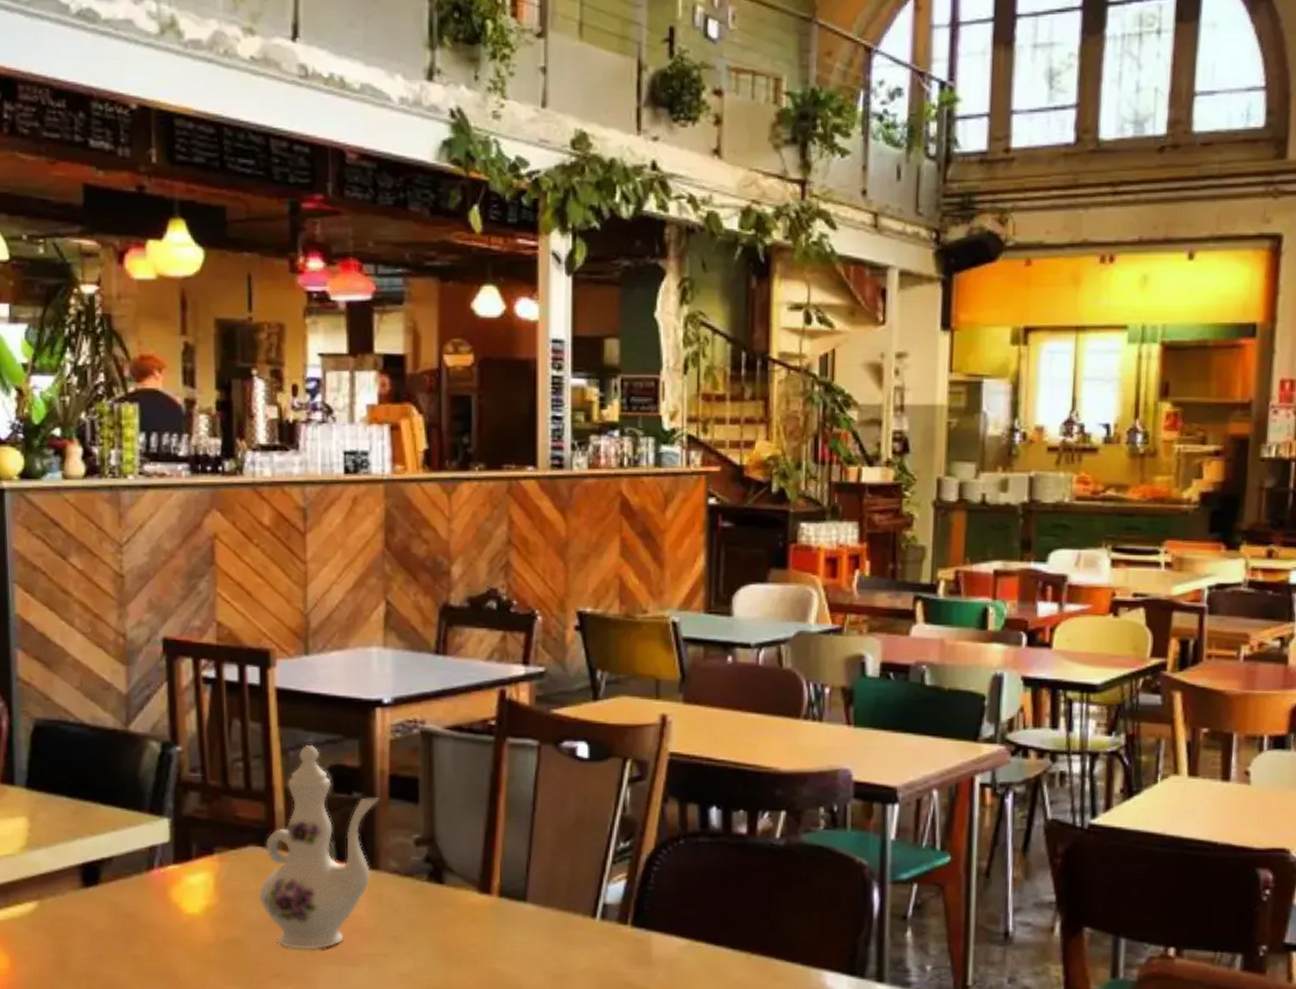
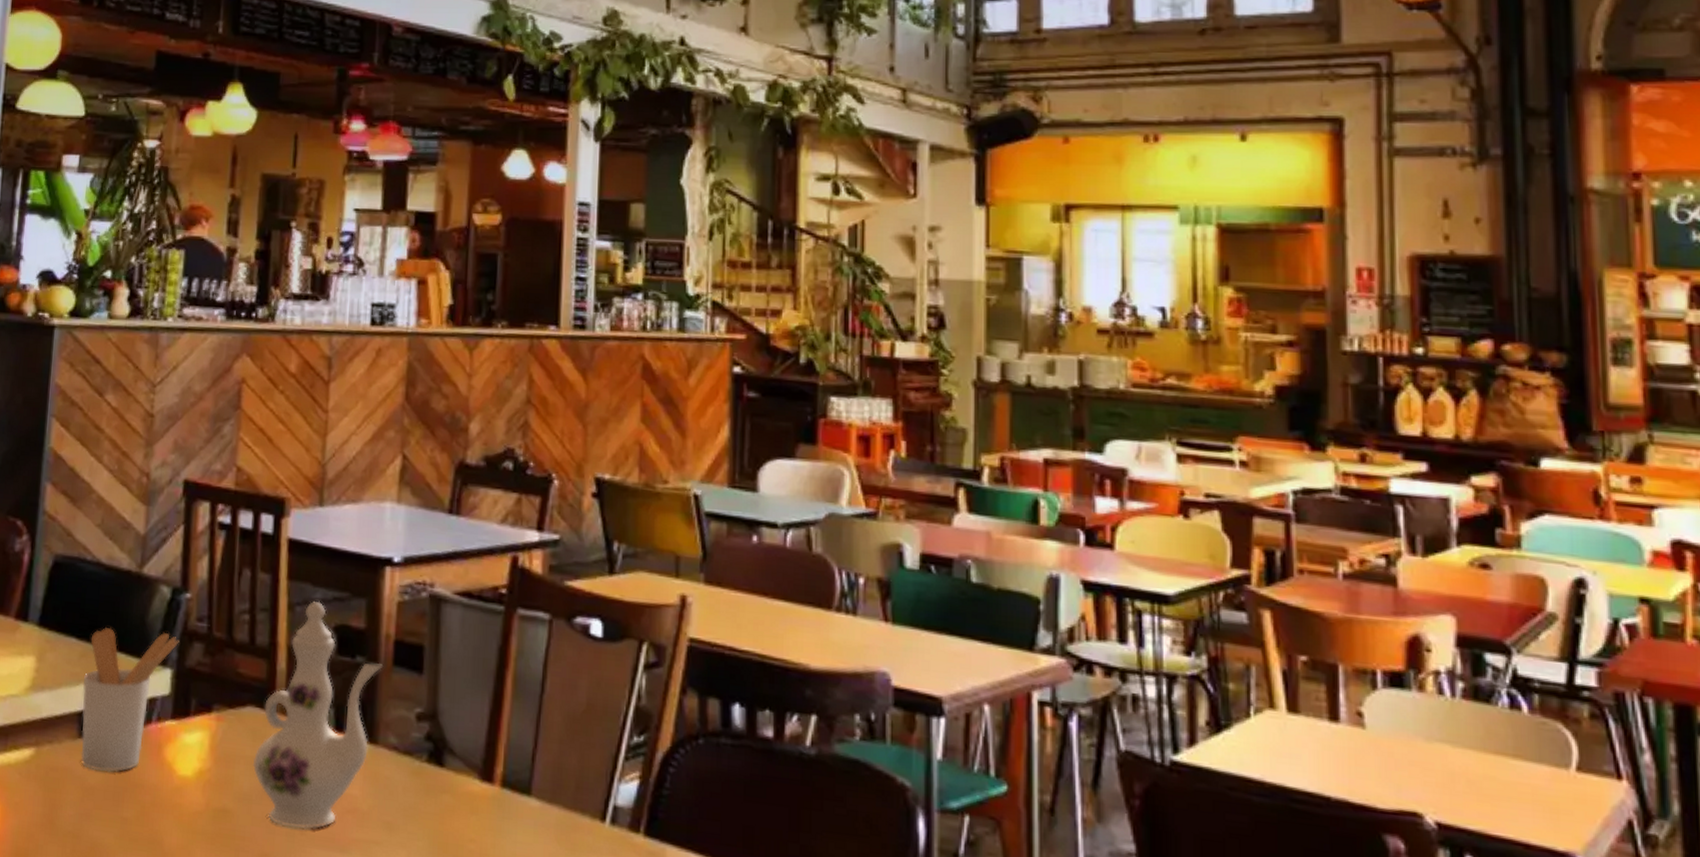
utensil holder: none [79,784,174,917] -> present [81,627,180,772]

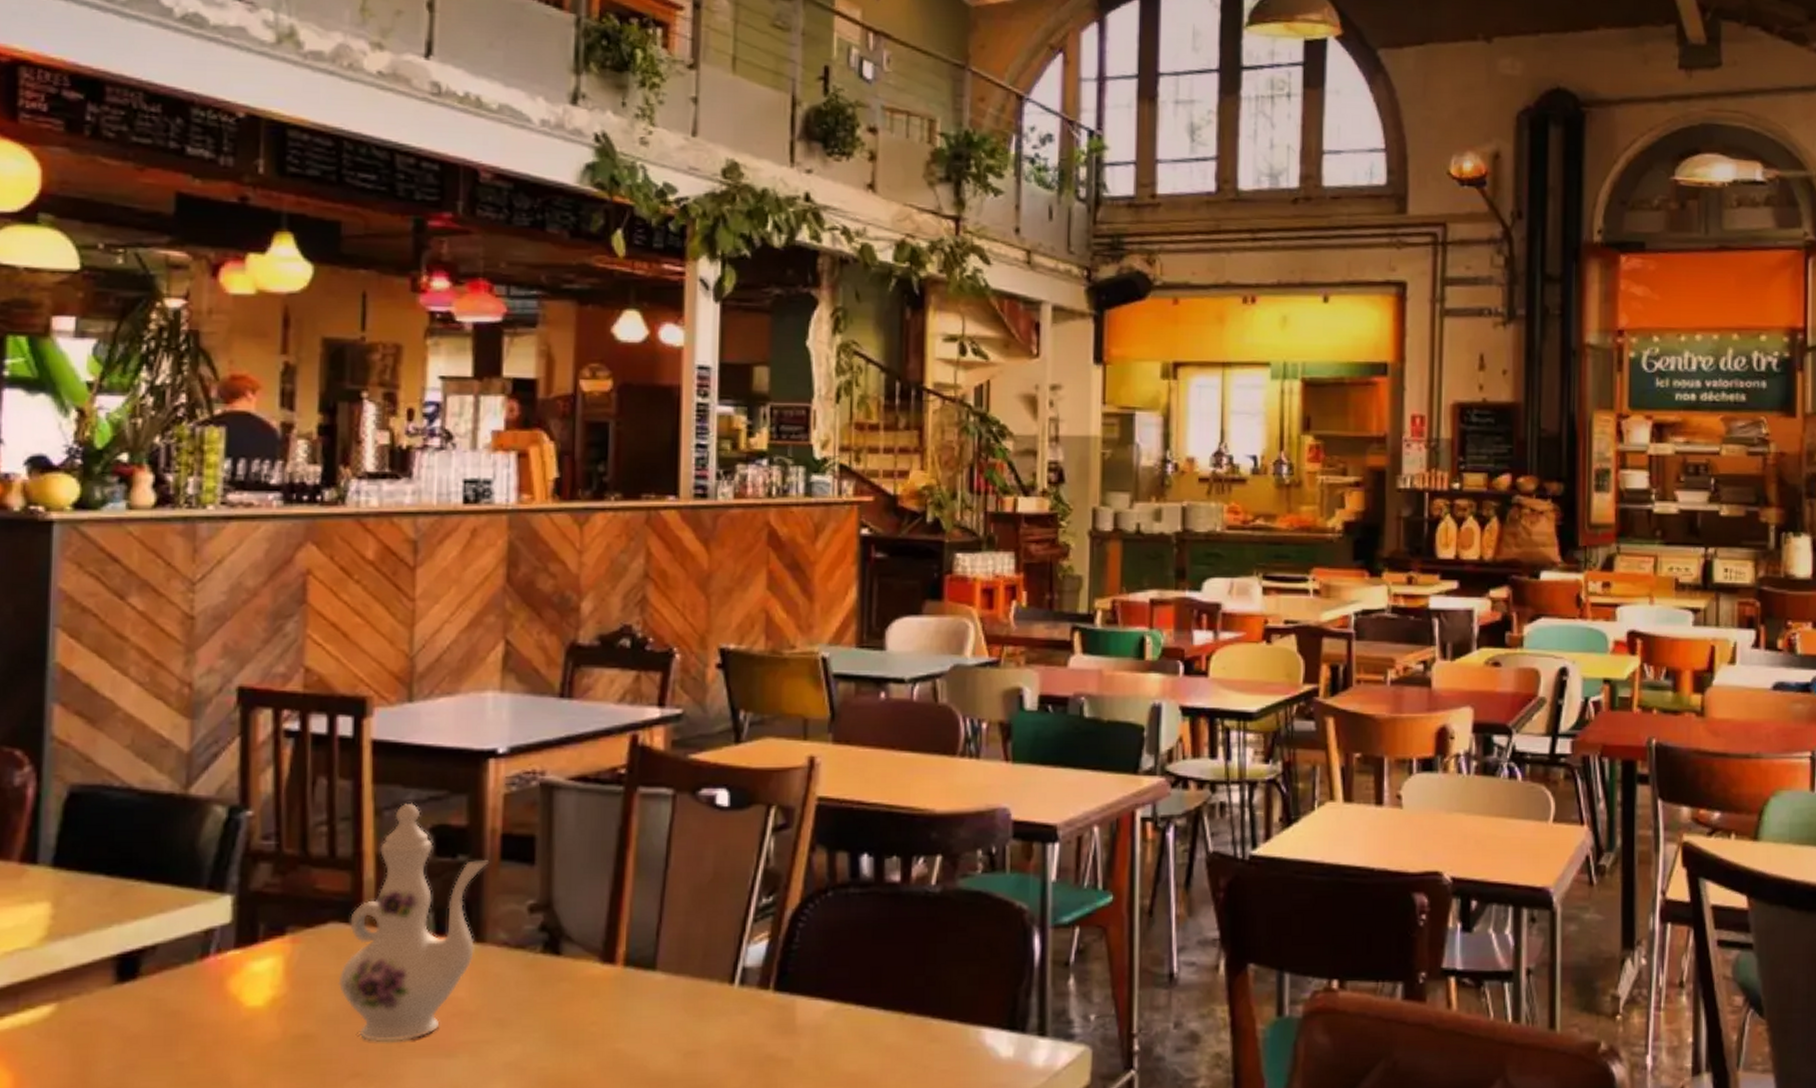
utensil holder: present [81,627,180,772] -> none [116,857,241,1017]

